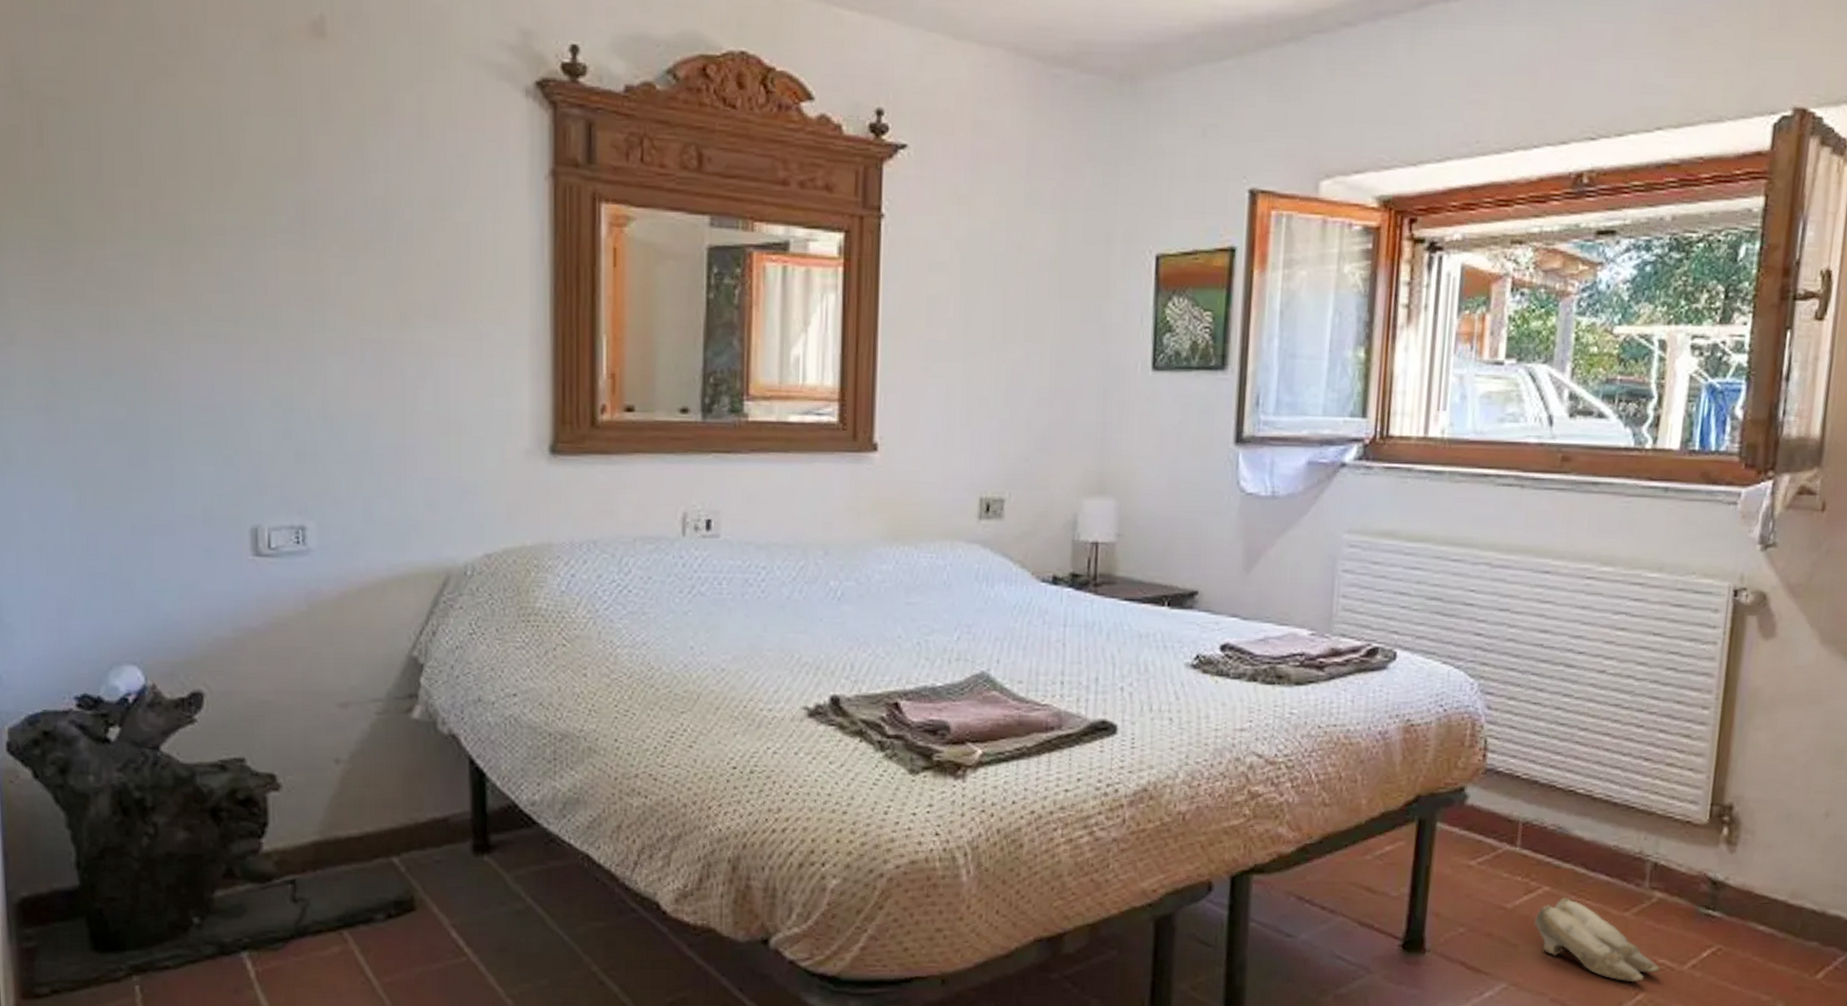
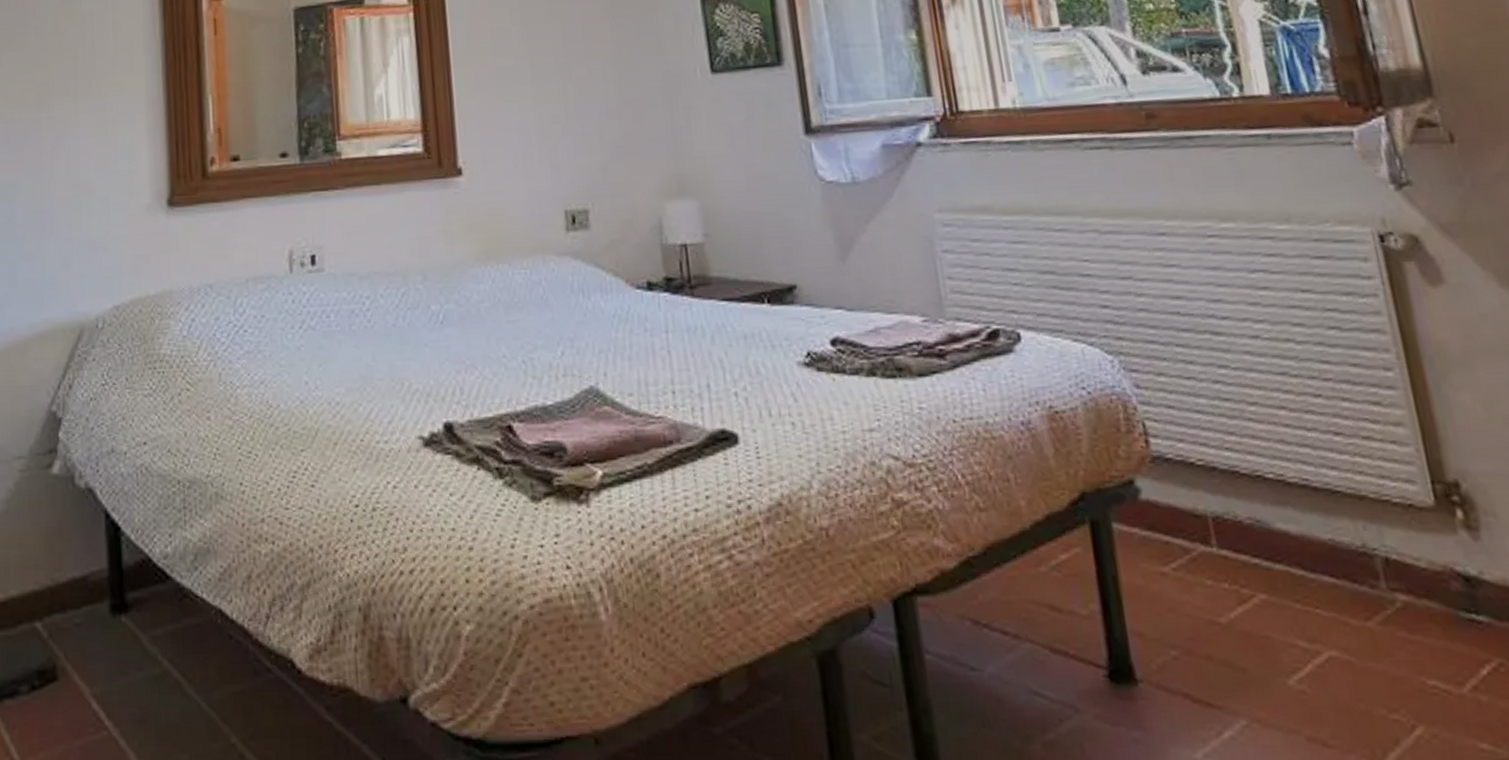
slippers: present [1533,898,1660,983] -> none [1258,607,1433,713]

